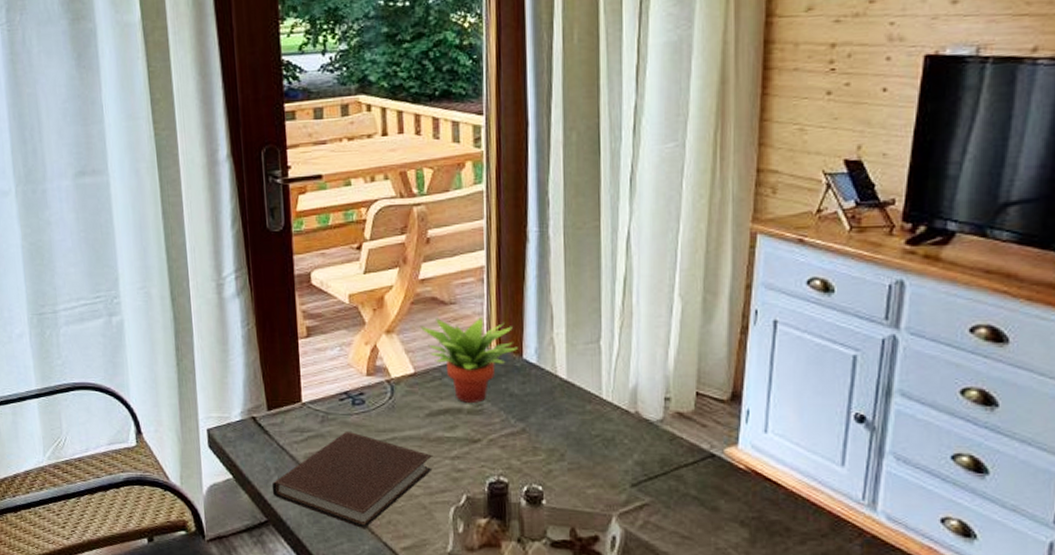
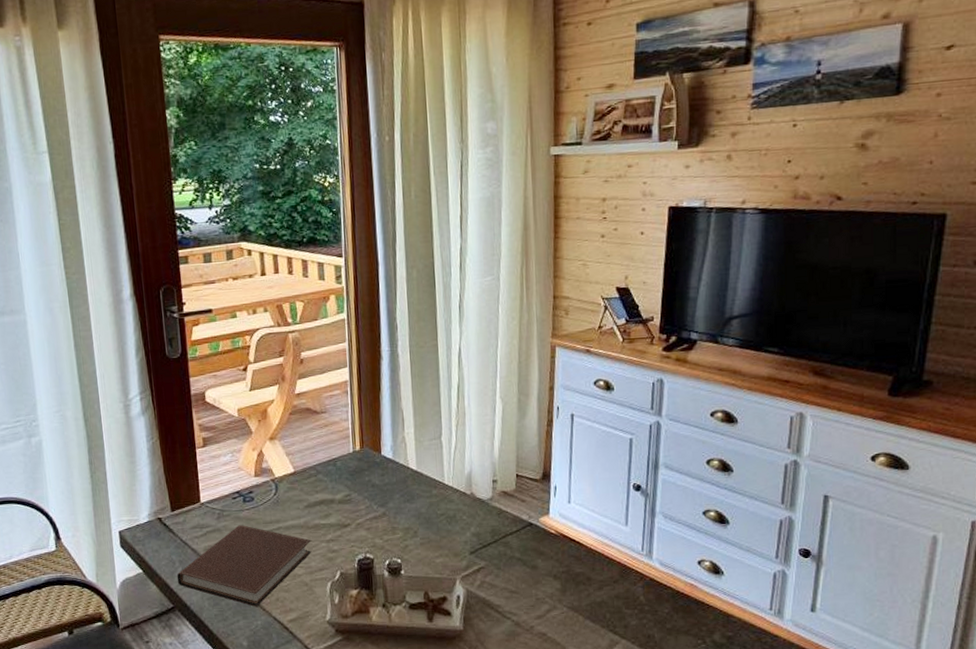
succulent plant: present [420,316,518,403] -> none [297,422,377,494]

